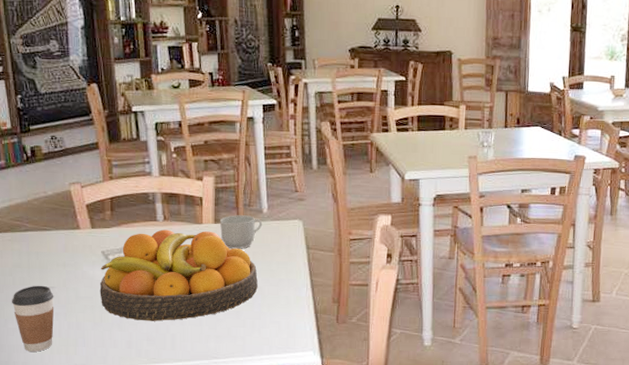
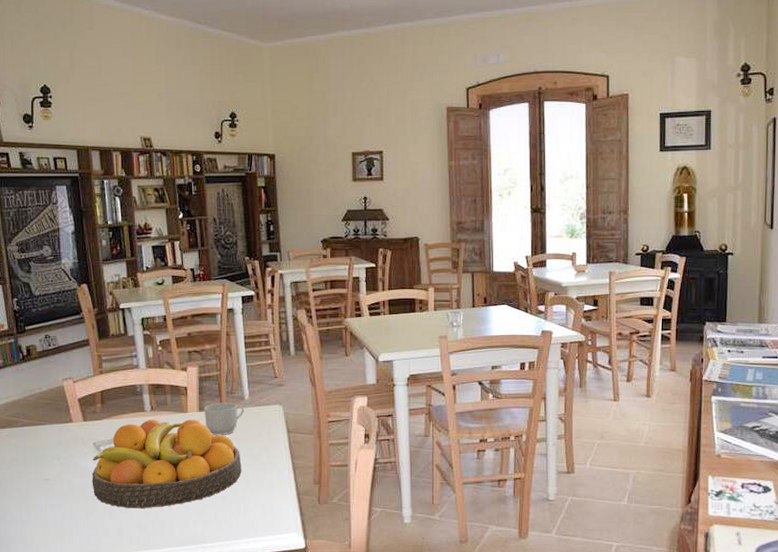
coffee cup: present [11,285,54,352] -> none [9,478,50,543]

